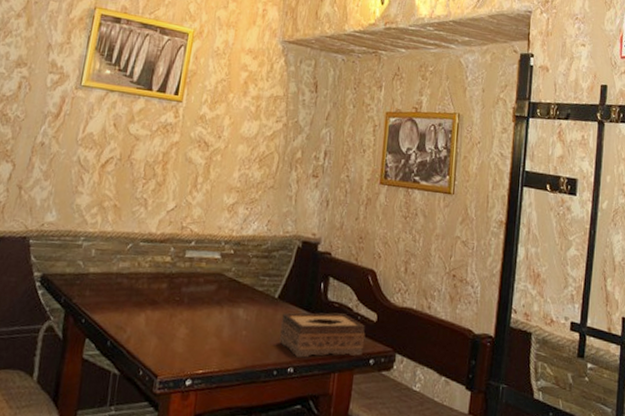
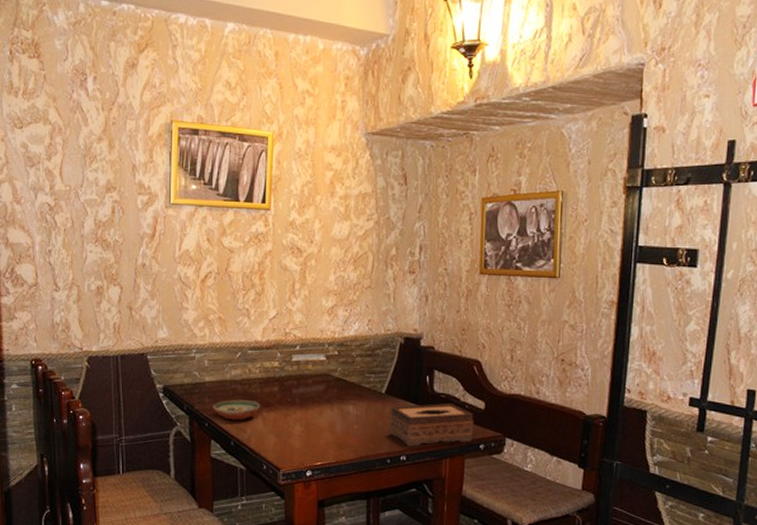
decorative bowl: none [93,294,146,319] -> present [213,399,261,421]

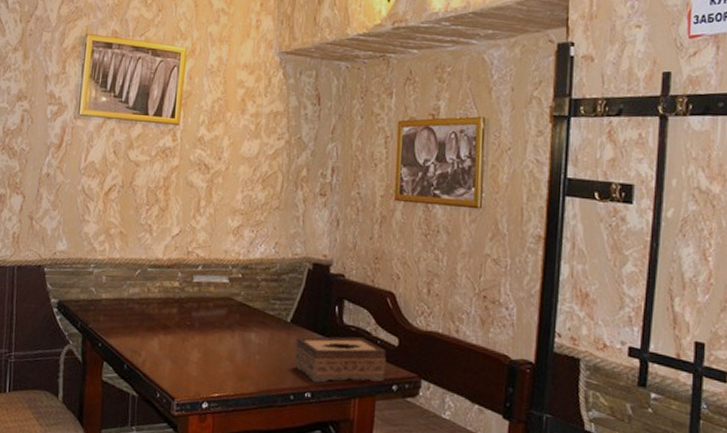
decorative bowl: present [213,399,261,421] -> none [107,319,158,343]

